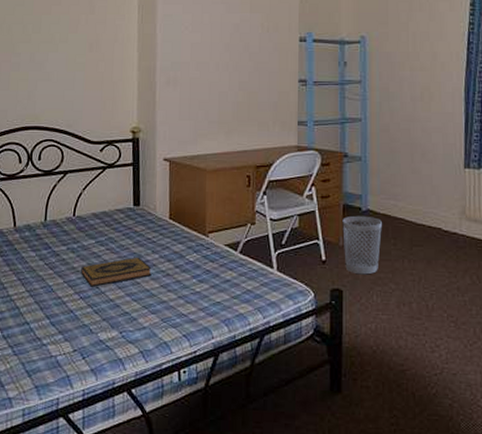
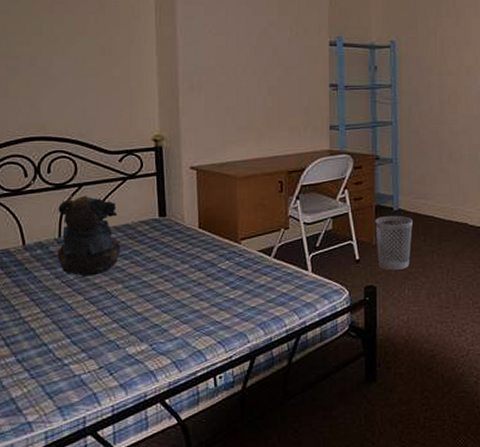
teddy bear: none [42,182,98,260] -> present [57,195,120,276]
hardback book: present [81,257,152,287] -> none [103,268,182,302]

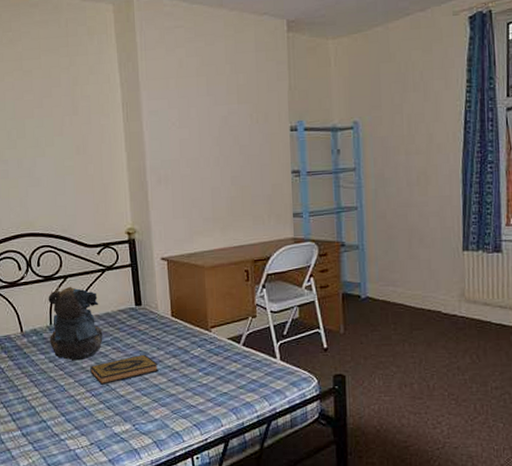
hardback book: none [103,268,182,302] -> present [90,354,159,385]
wastebasket: present [375,215,413,271] -> none [342,303,382,360]

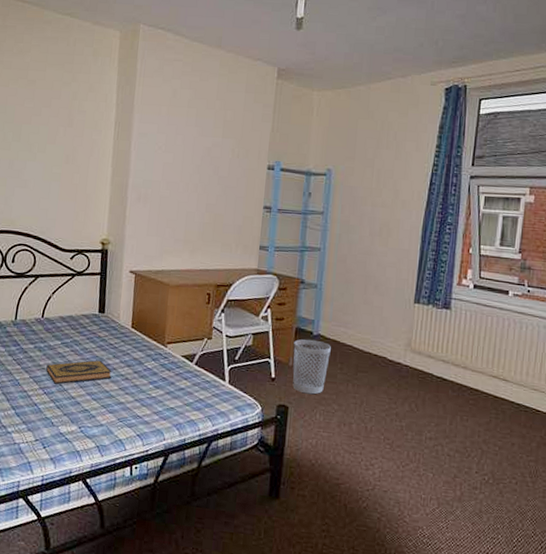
teddy bear: present [48,286,103,361] -> none [12,285,65,357]
wastebasket: none [342,303,382,360] -> present [293,339,331,395]

